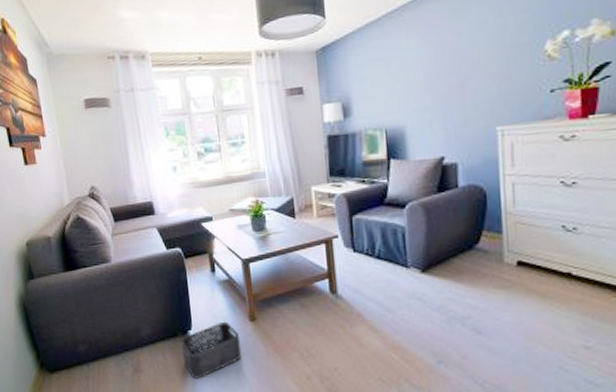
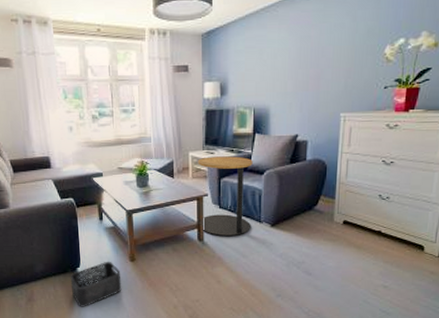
side table: none [322,187,395,288] -> present [198,156,253,237]

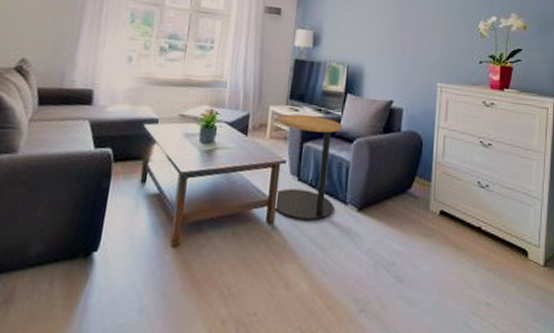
storage bin: present [70,261,122,307] -> none [75,244,155,317]

